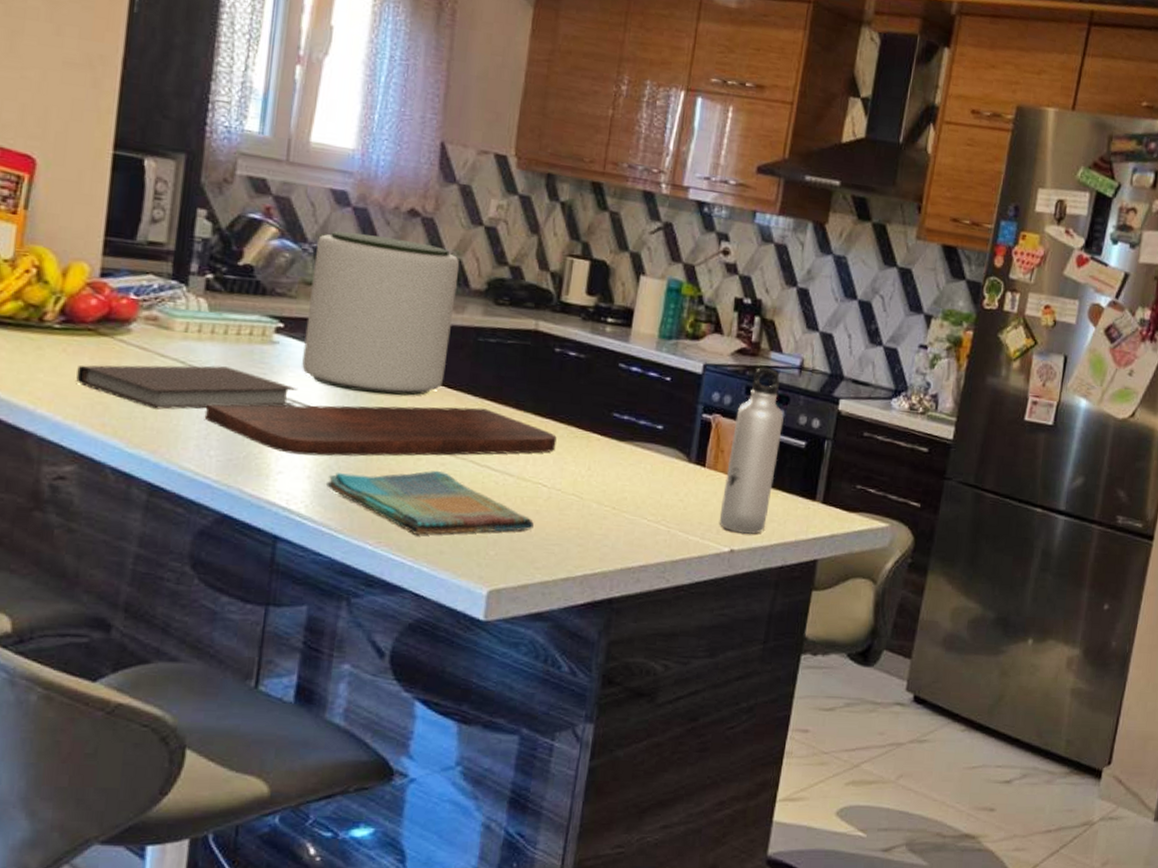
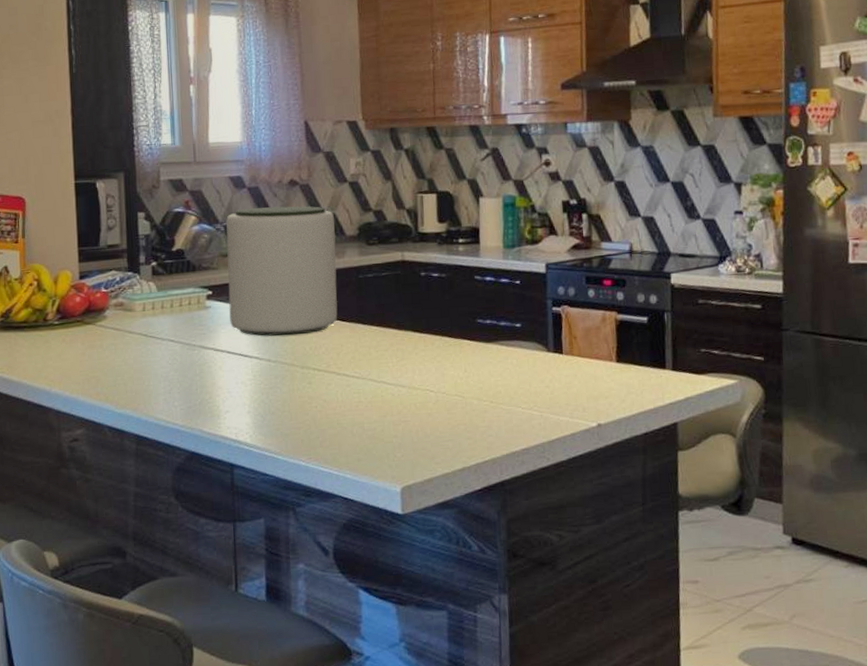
notebook: present [76,365,298,410] -> none [74,333,231,376]
cutting board: present [204,404,557,457] -> none [166,333,435,395]
dish towel: present [326,470,534,535] -> none [263,391,428,448]
water bottle: present [719,367,784,535] -> none [581,257,626,409]

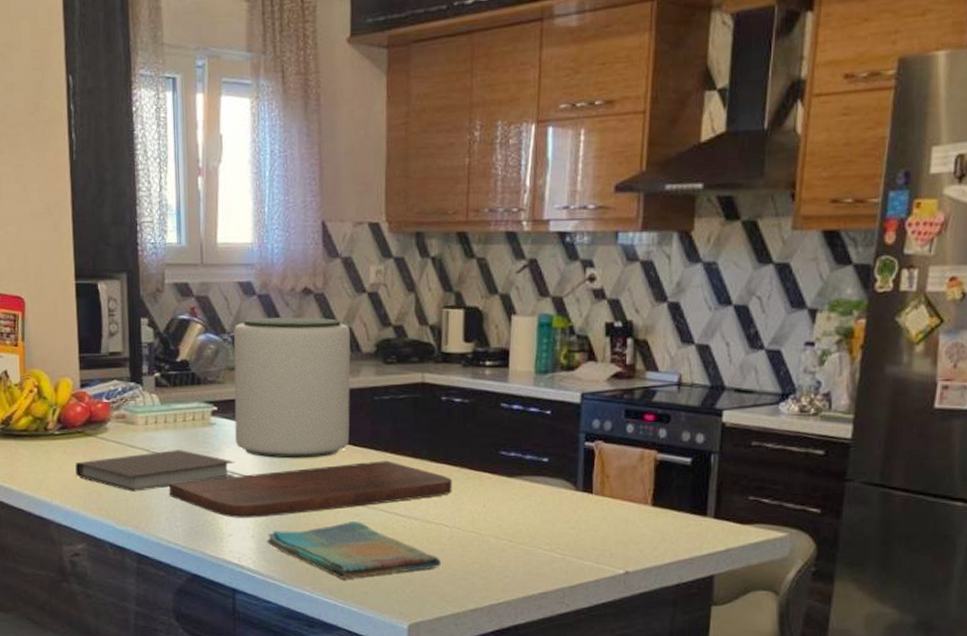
notebook: none [74,333,231,376] -> present [75,450,236,492]
cutting board: none [166,333,435,395] -> present [168,460,452,518]
dish towel: none [263,391,428,448] -> present [267,520,441,579]

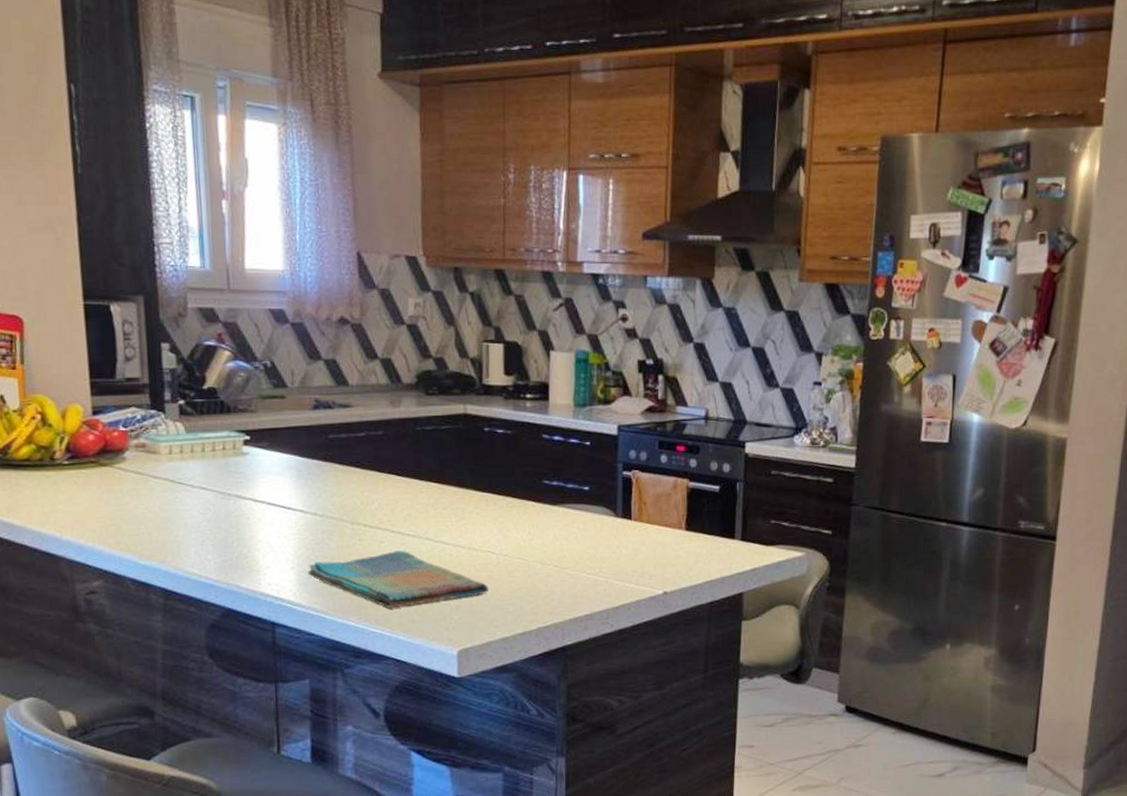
notebook: present [75,450,236,492] -> none [88,480,272,524]
cutting board: present [168,460,452,518] -> none [197,490,498,550]
plant pot: present [233,317,351,459] -> none [266,346,392,489]

